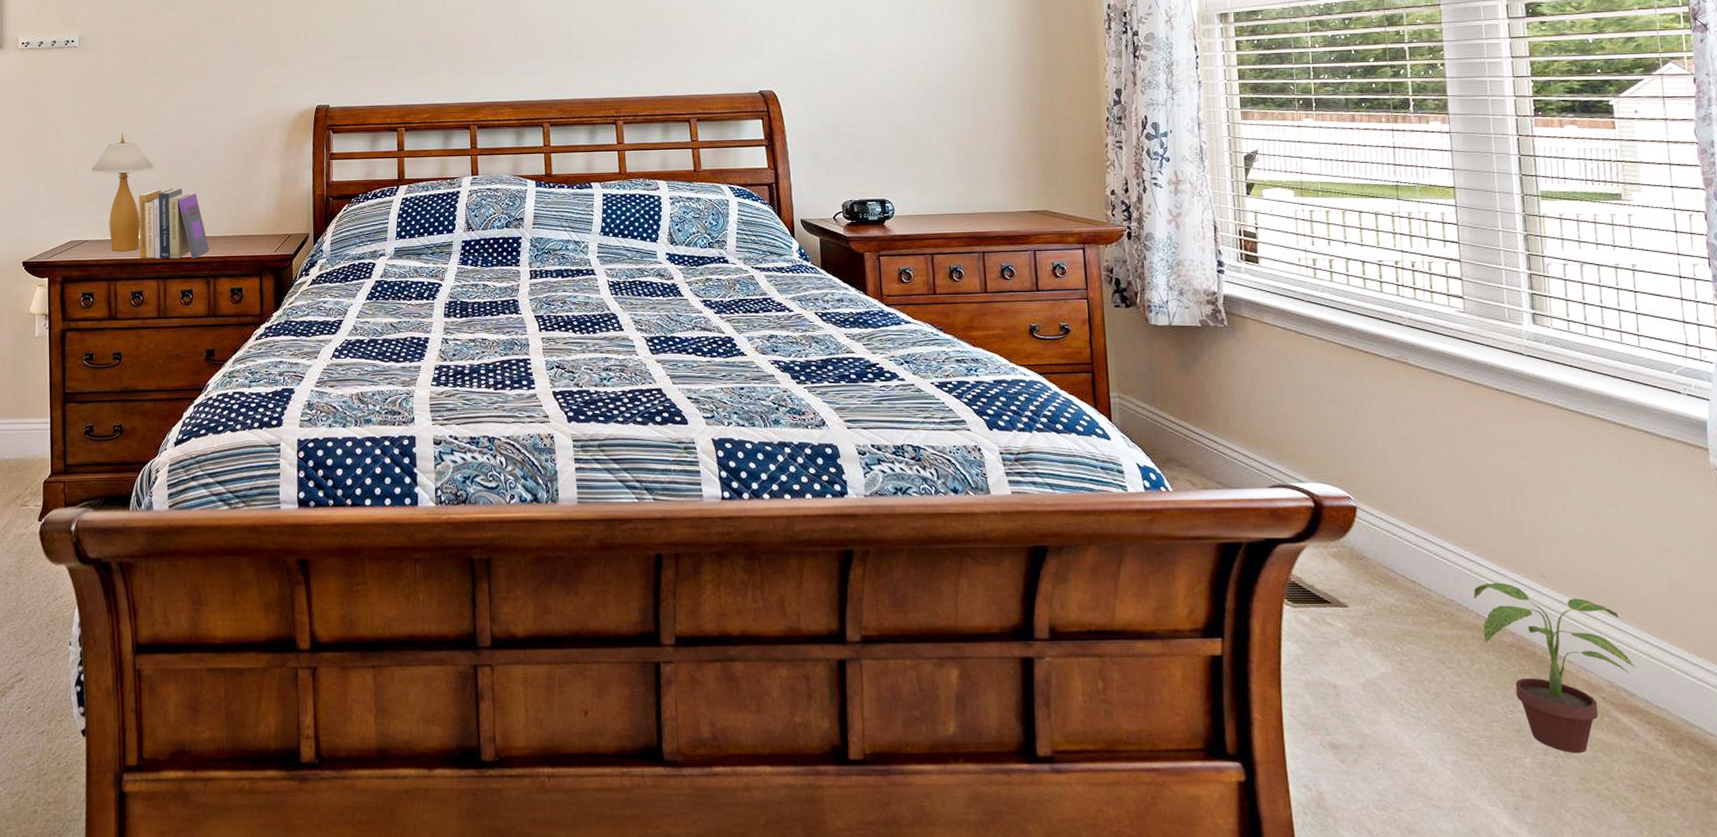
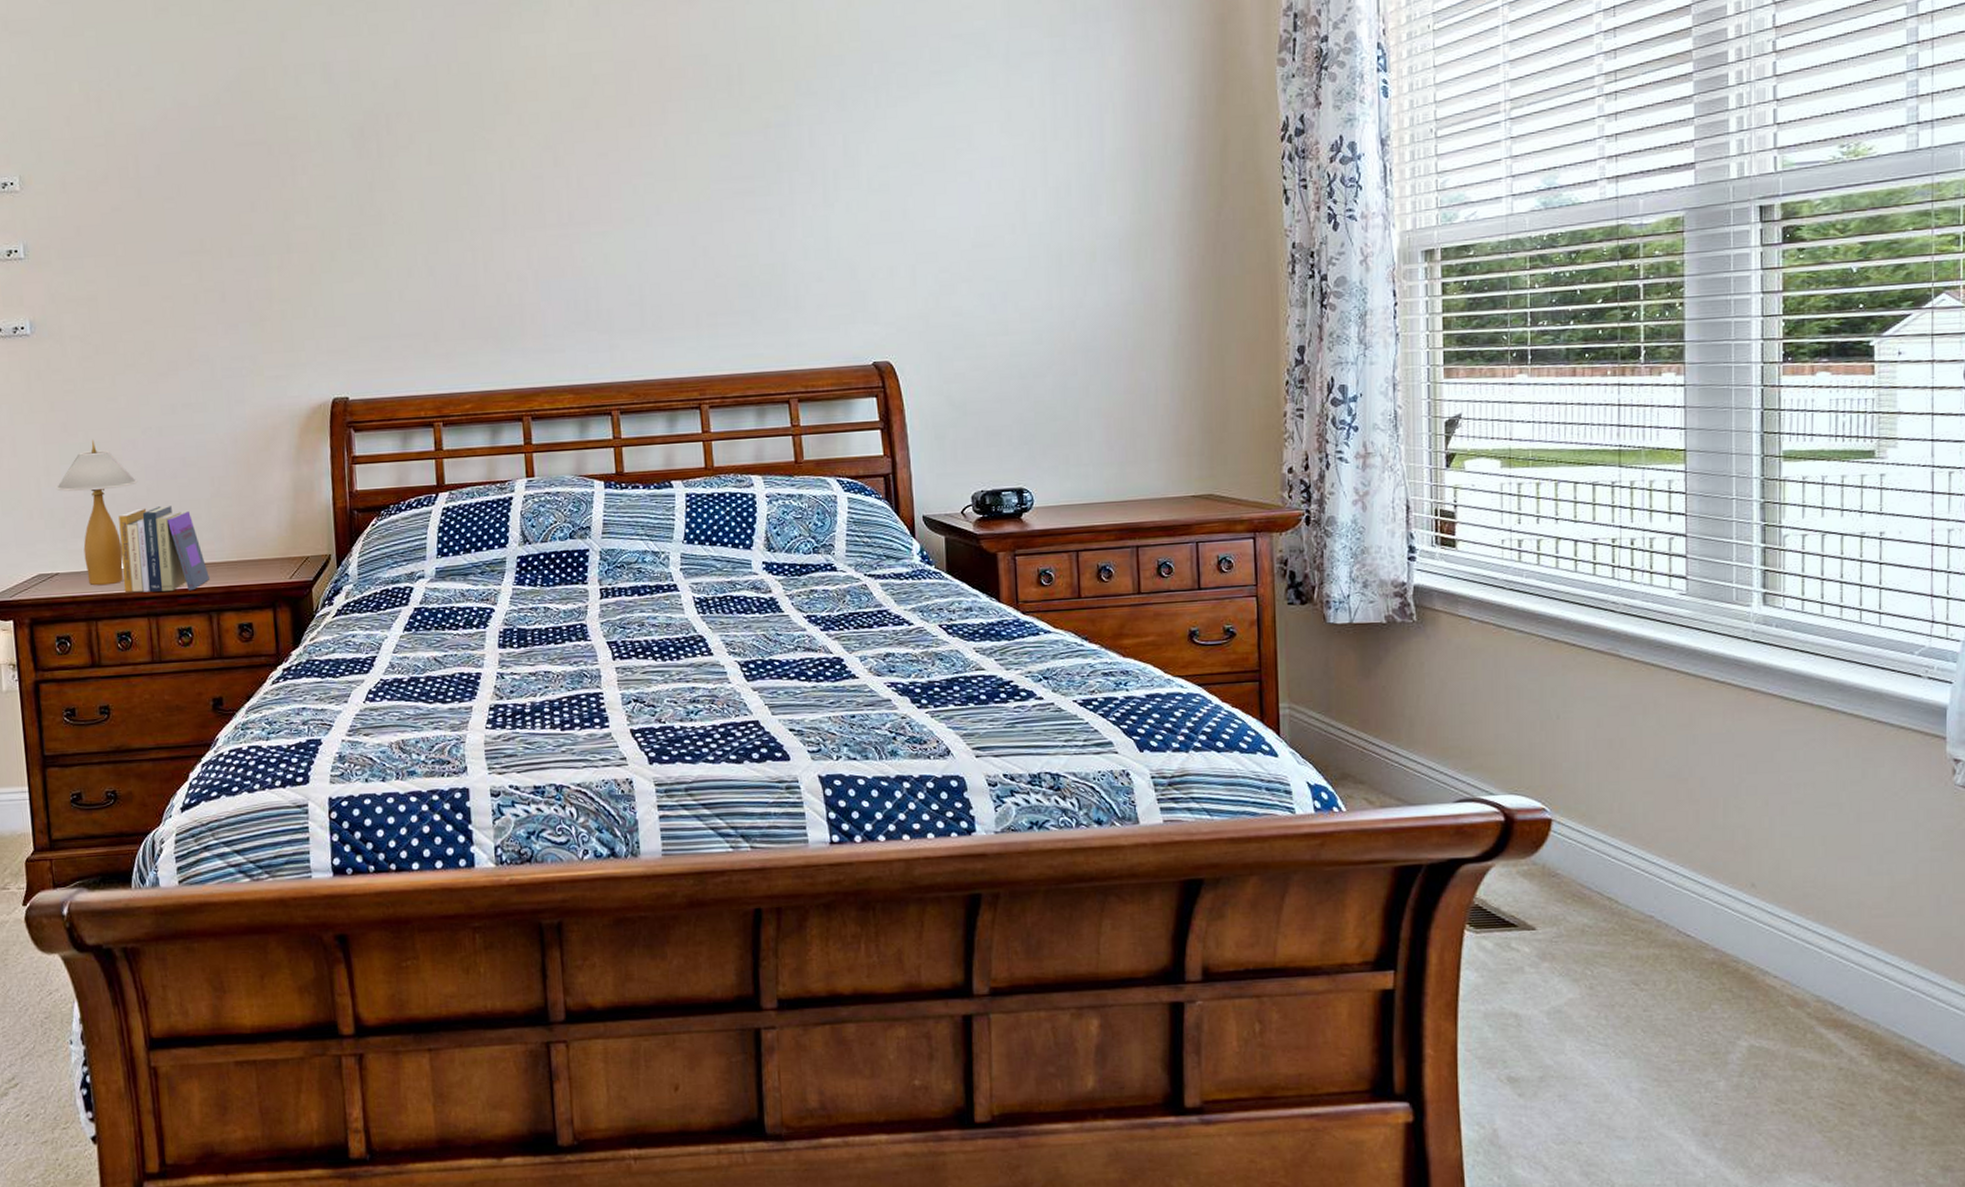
potted plant: present [1473,582,1636,752] -> none [1676,895,1847,1073]

